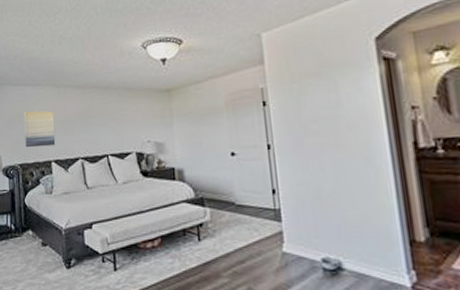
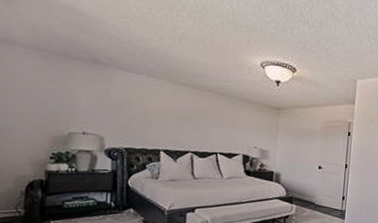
wall art: present [24,110,56,148] -> none [133,98,168,137]

